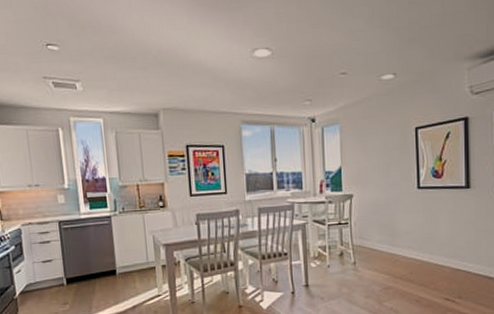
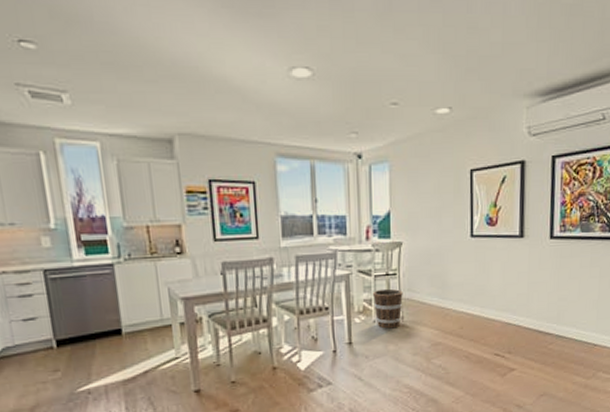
bucket: none [327,236,355,273] -> present [373,288,403,329]

